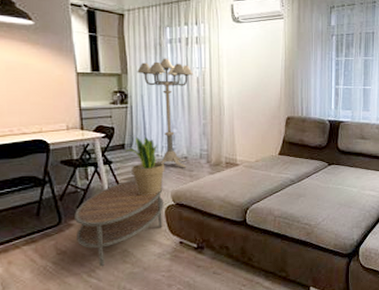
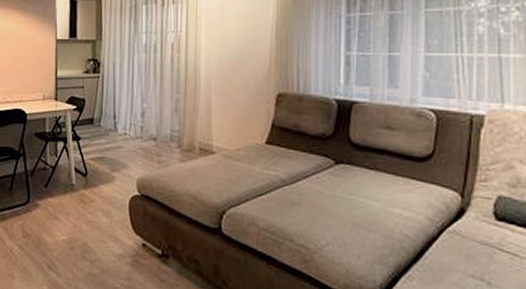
coffee table: present [75,180,163,267] -> none [41,160,129,260]
potted plant: present [126,137,165,196] -> none [94,111,132,181]
floor lamp: present [137,58,193,168] -> none [111,21,168,152]

